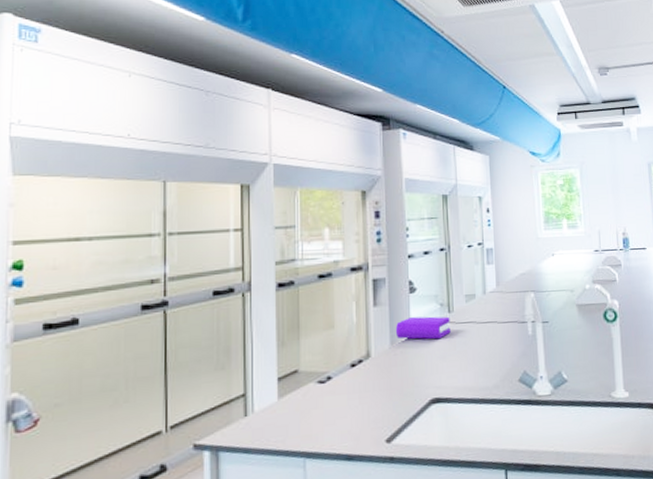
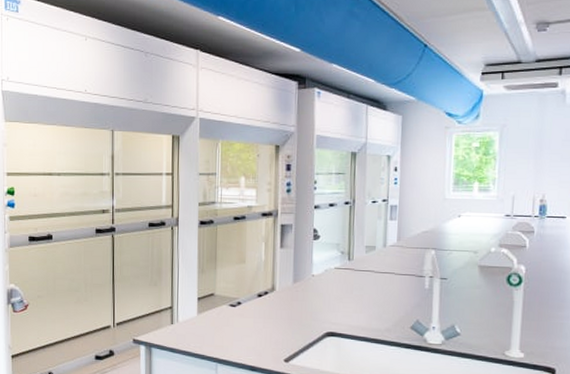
book: present [395,316,451,340] -> none [298,261,350,283]

